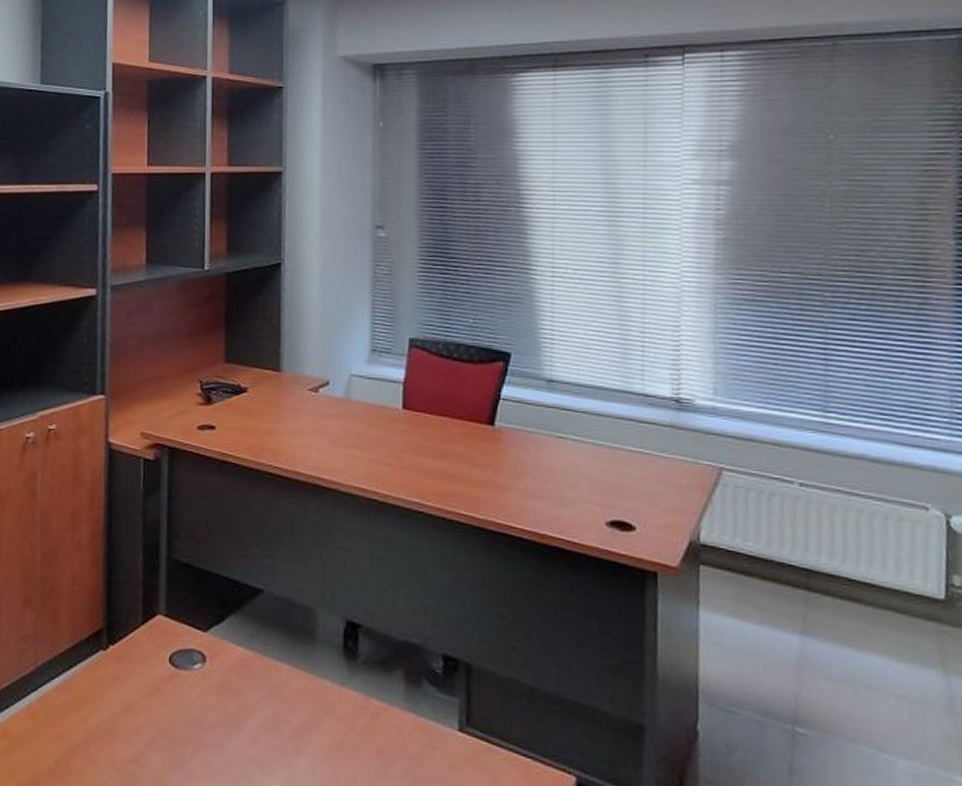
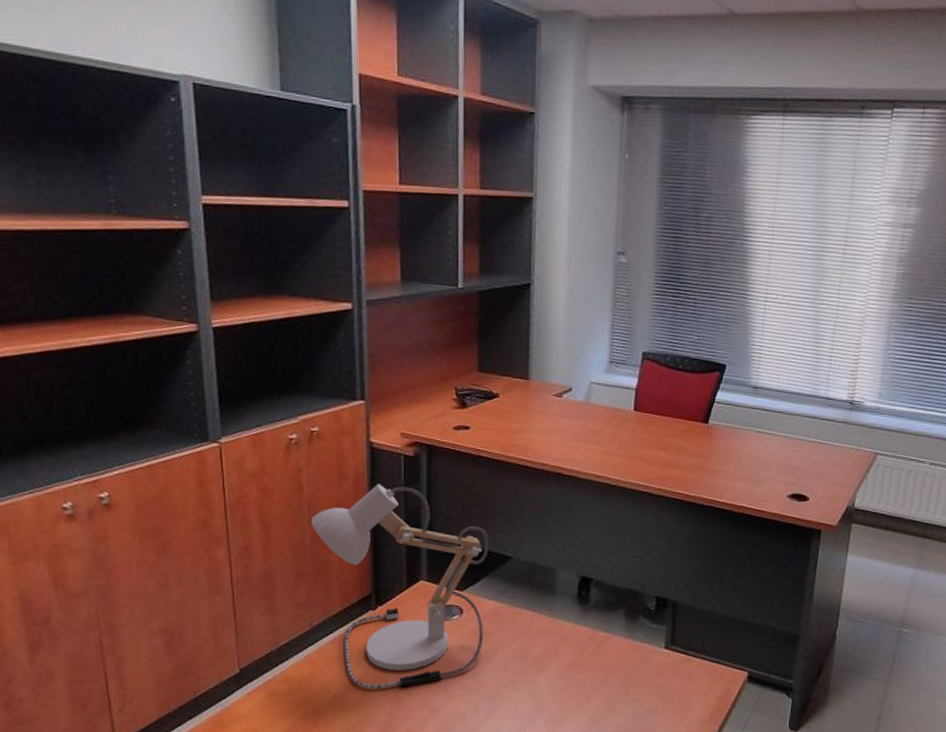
desk lamp: none [43,492,236,758] -> present [311,484,489,689]

